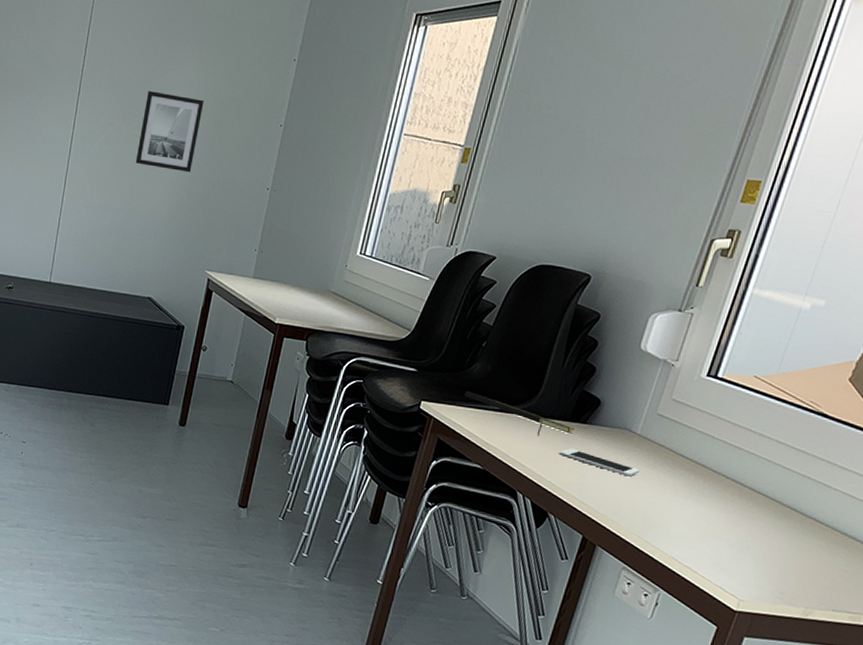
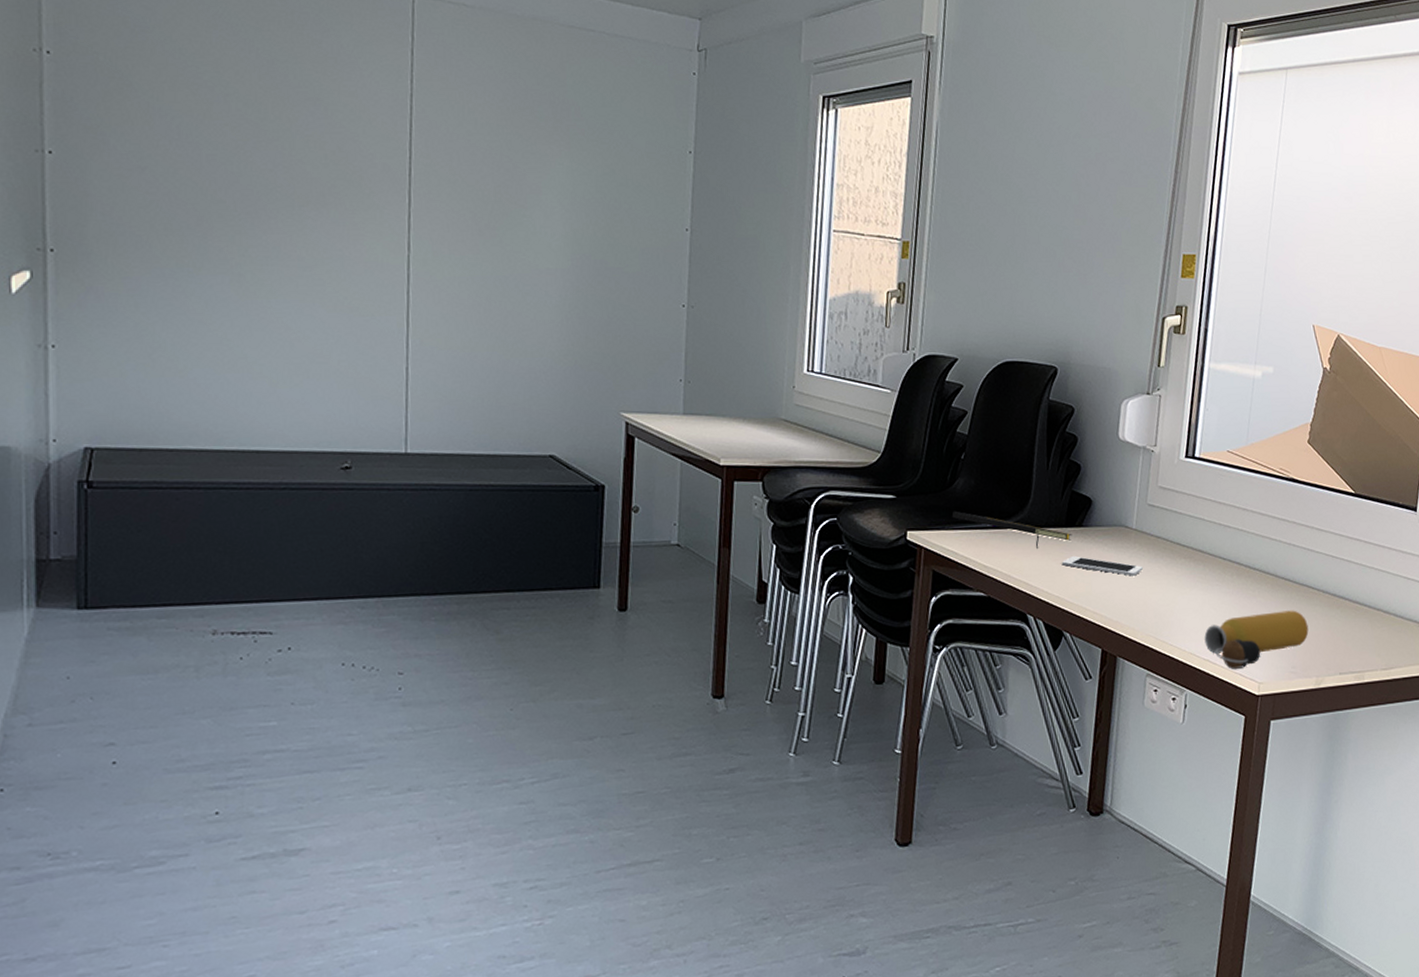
wall art: present [135,90,204,173] -> none [503,196,585,294]
water bottle: none [689,533,808,583] -> present [1204,610,1309,669]

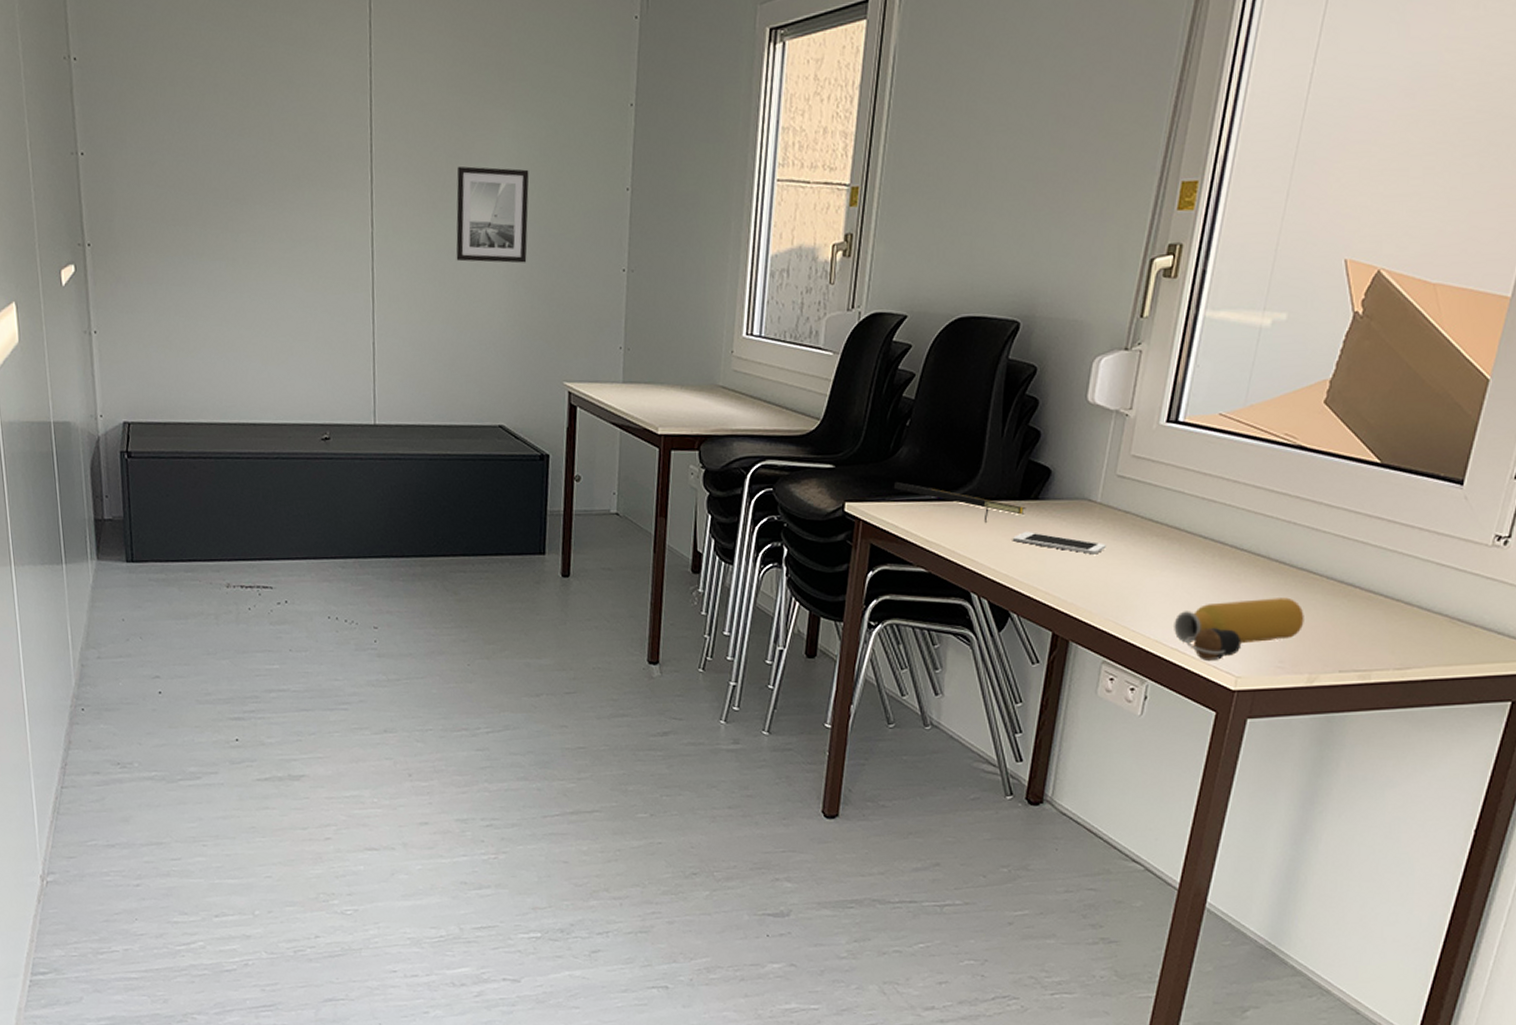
wall art: none [503,196,585,294] -> present [456,166,529,264]

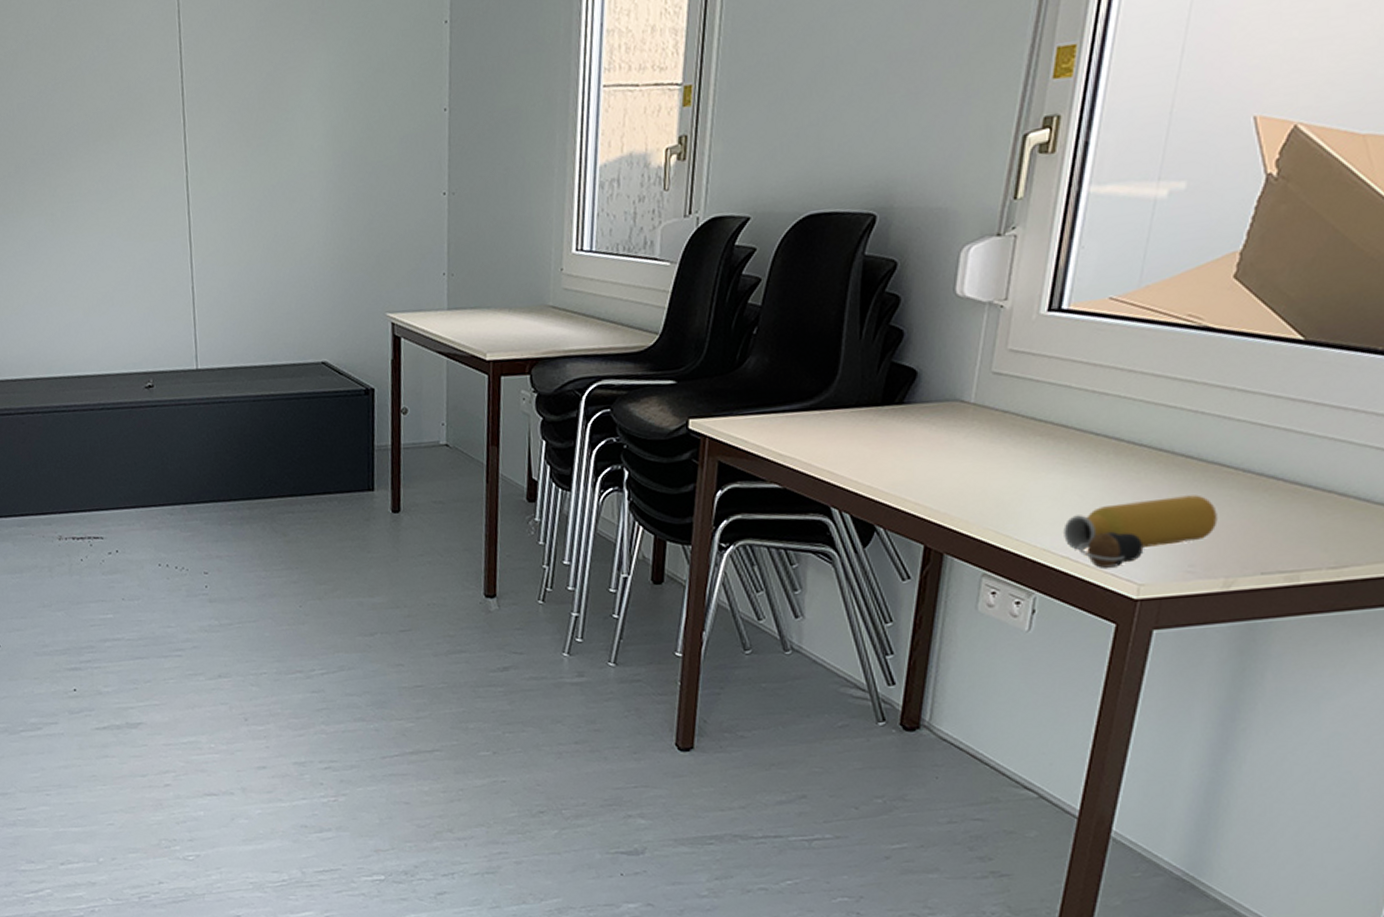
wall art: present [456,166,529,264] -> none [269,98,344,198]
notepad: present [893,481,1026,523] -> none [741,394,890,432]
cell phone: present [1012,532,1106,555] -> none [875,439,982,460]

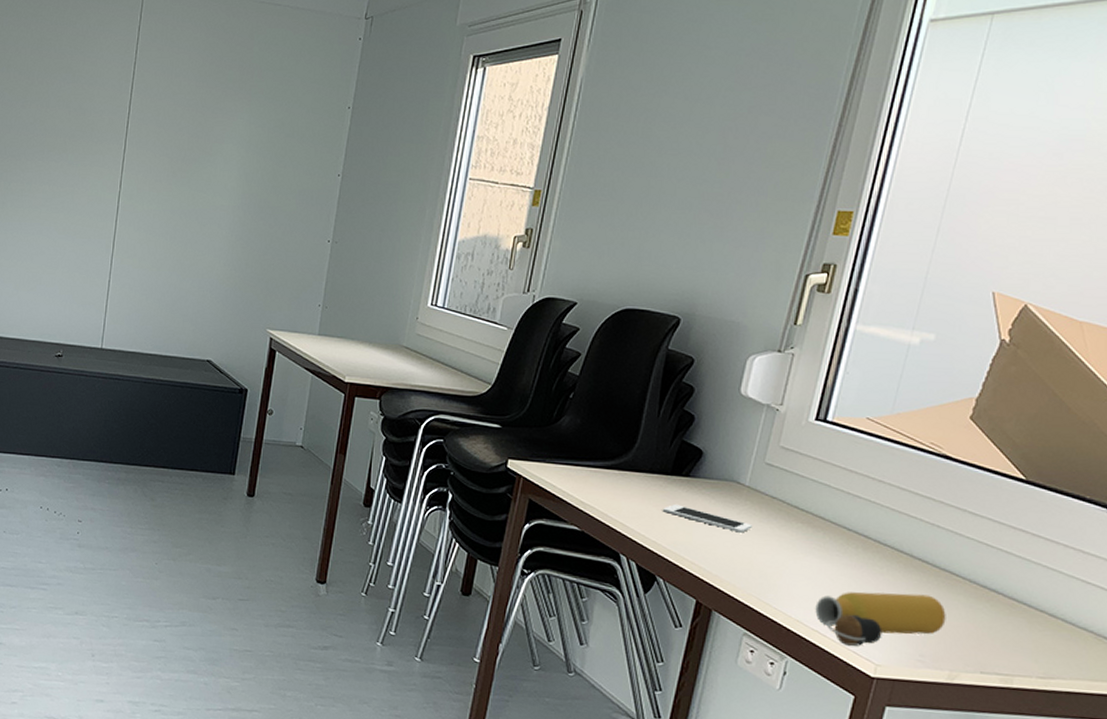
cell phone: none [875,439,982,460] -> present [662,505,752,533]

